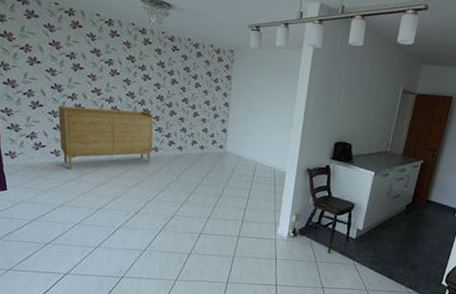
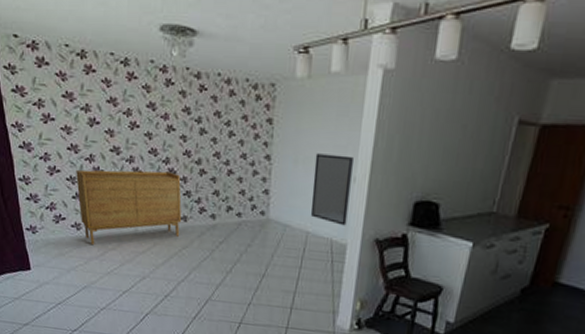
home mirror: none [258,104,291,158] -> present [310,153,353,226]

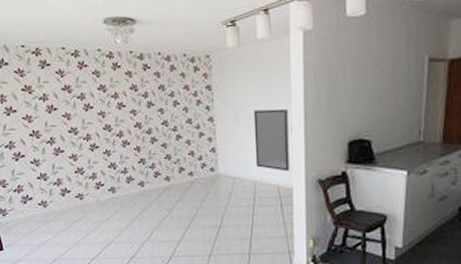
sideboard: present [76,169,182,244] -> none [39,144,140,219]

